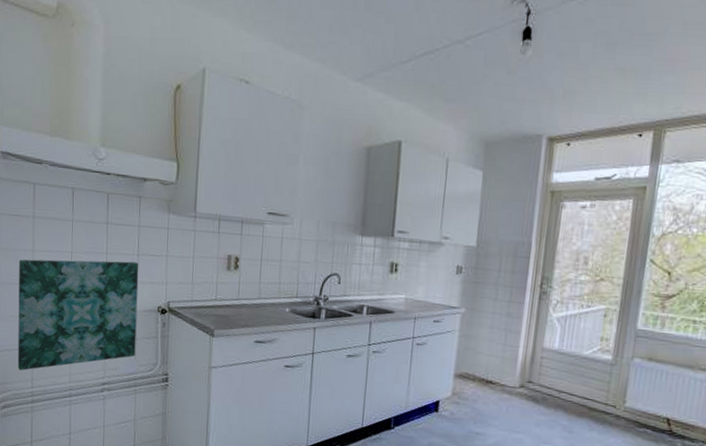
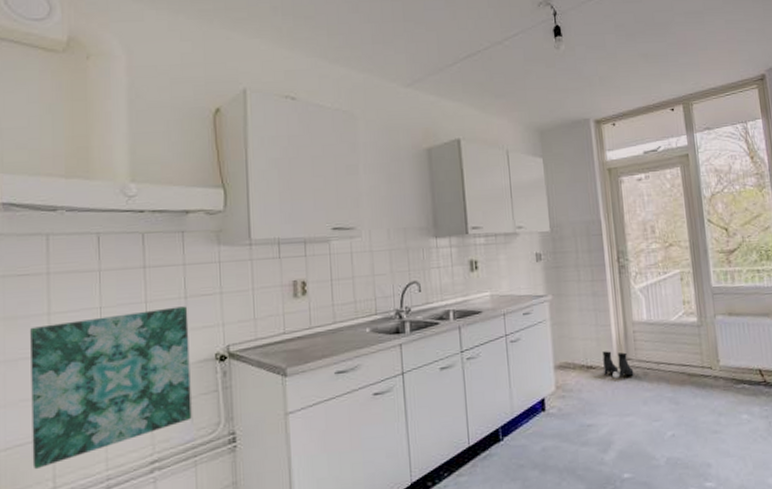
boots: none [502,370,533,398] -> present [602,351,634,379]

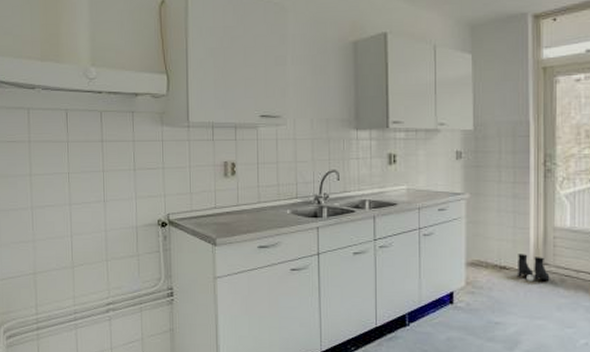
wall art: present [30,306,192,470] -> none [17,177,138,298]

